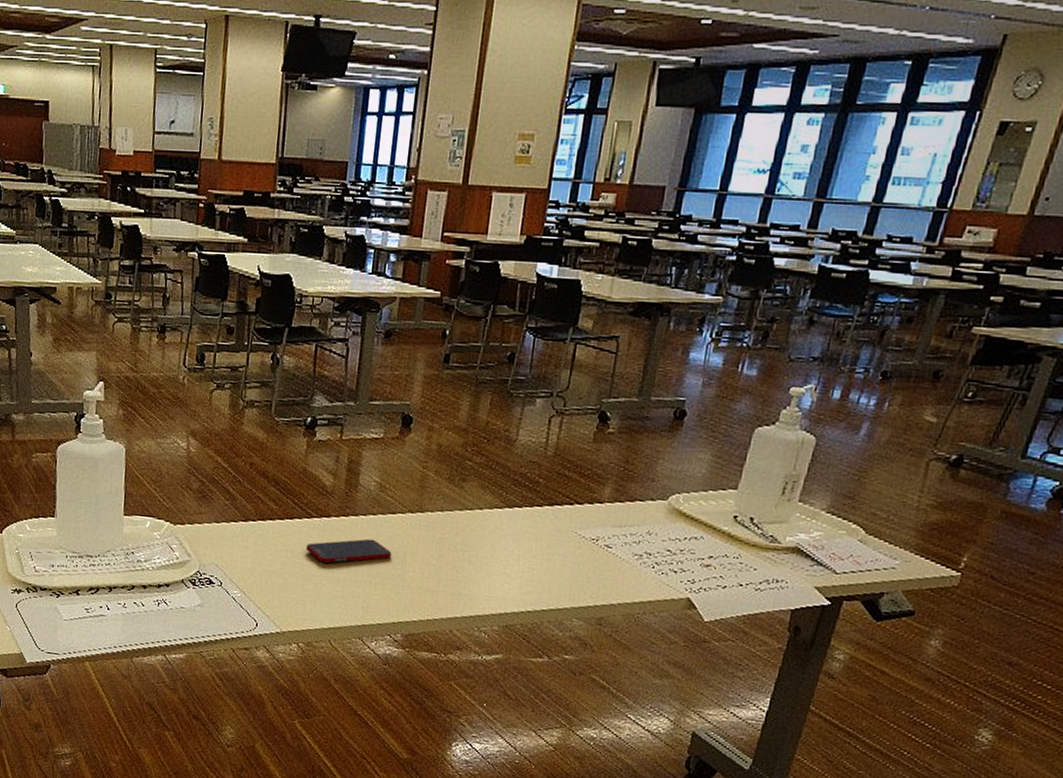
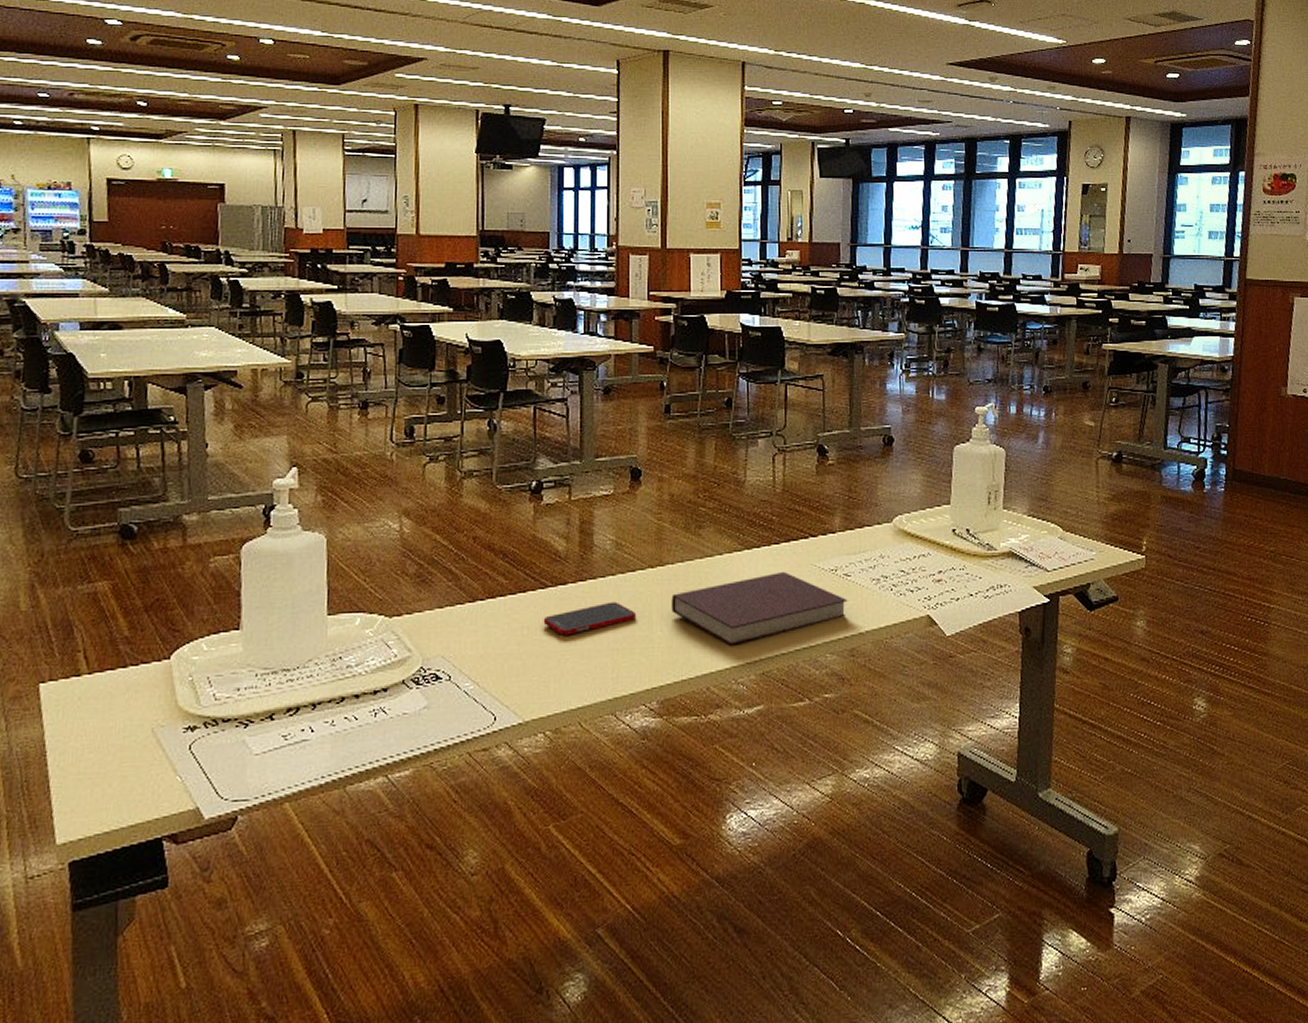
notebook: none [425,533,605,597] -> present [671,571,848,646]

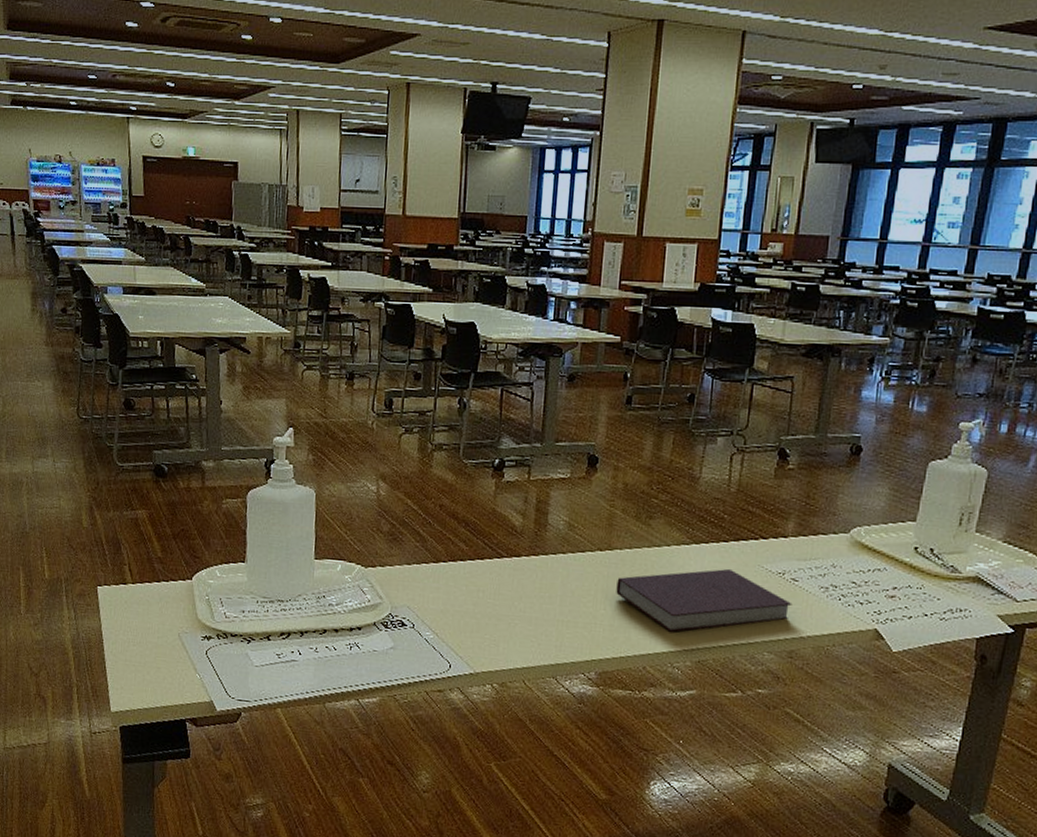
cell phone: present [543,601,637,636] -> none [497,577,583,603]

